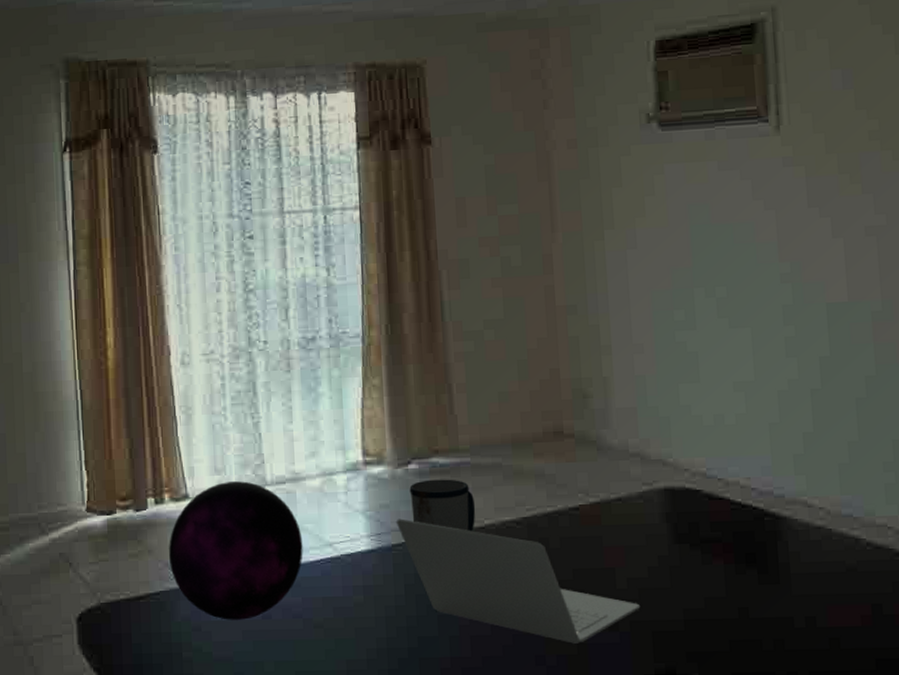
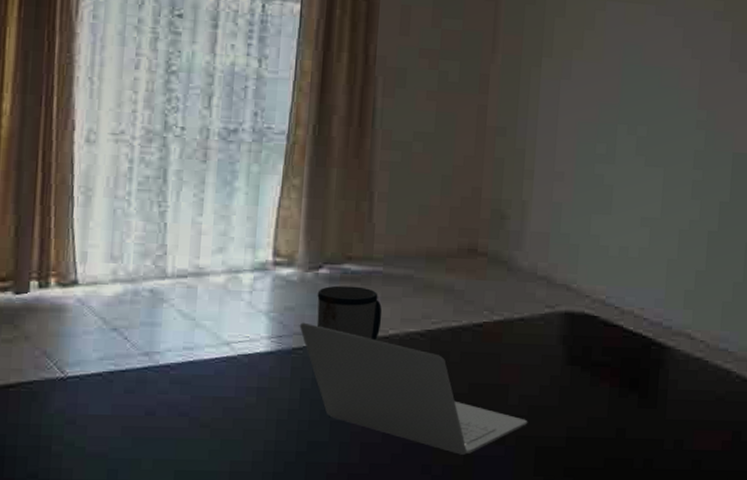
decorative orb: present [169,481,303,620] -> none [48,270,199,415]

